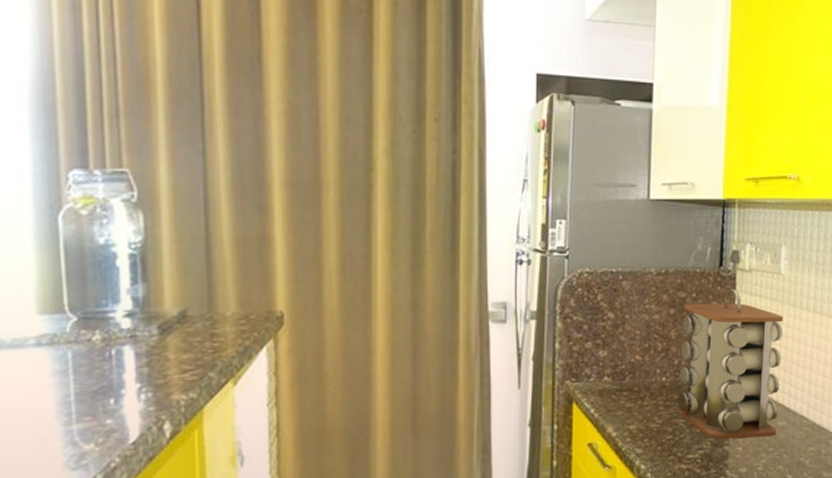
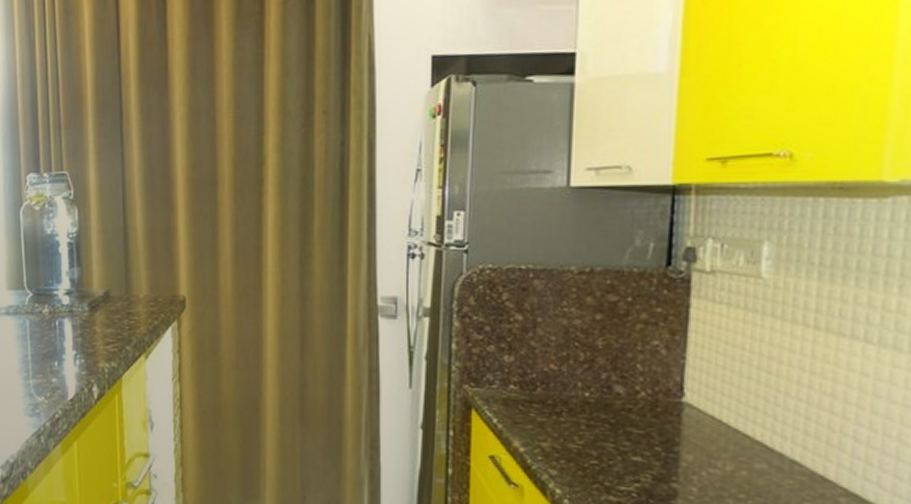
spice rack: present [678,288,784,440] -> none [605,293,765,481]

